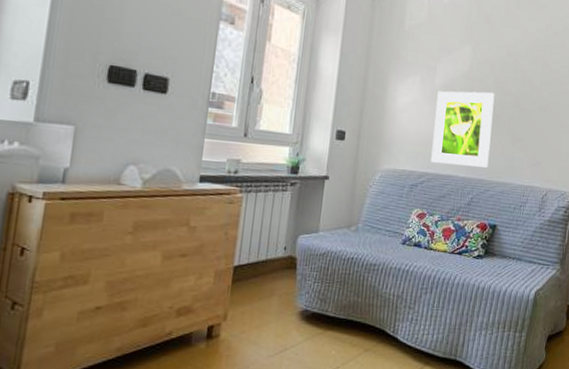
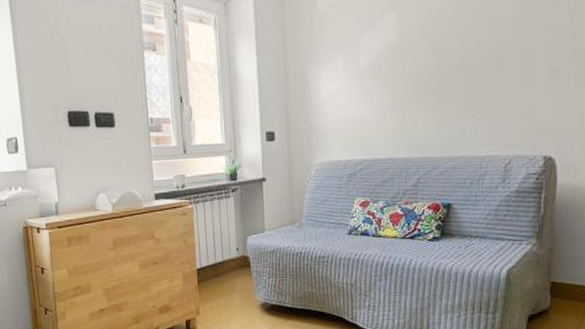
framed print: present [431,91,495,168] -> none [364,58,433,148]

